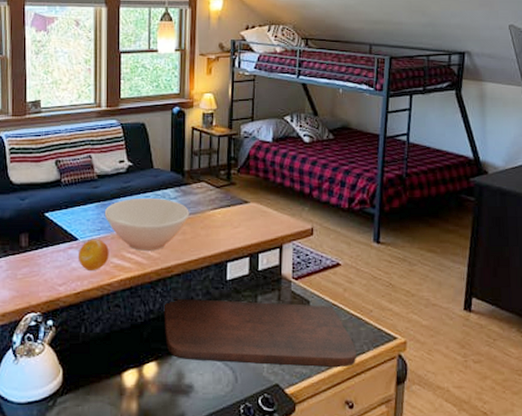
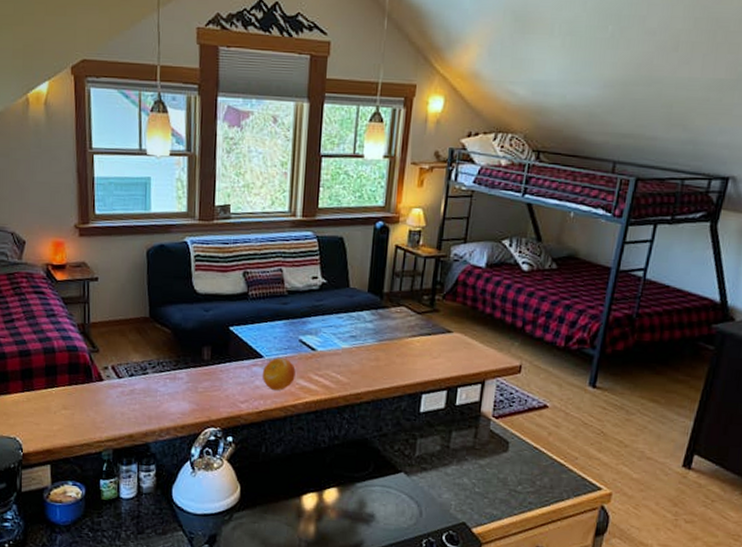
bowl: present [104,197,189,251] -> none [292,318,385,375]
cutting board: present [164,298,357,367] -> none [348,426,556,513]

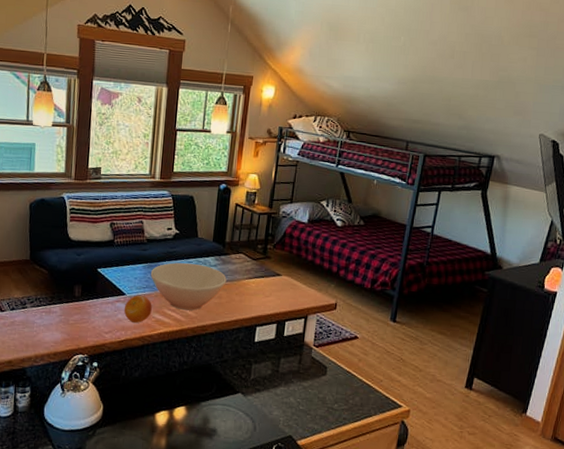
bowl: none [292,318,385,375] -> present [150,262,227,310]

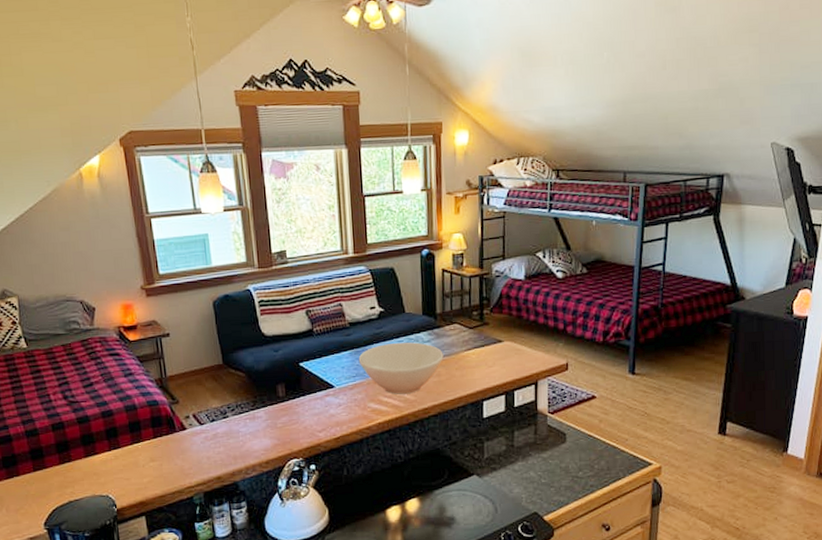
fruit: present [123,295,152,323] -> none [335,386,366,416]

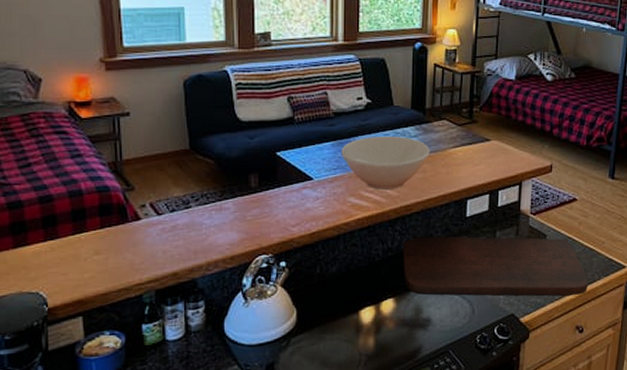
cutting board: none [423,437,613,495] -> present [402,235,589,296]

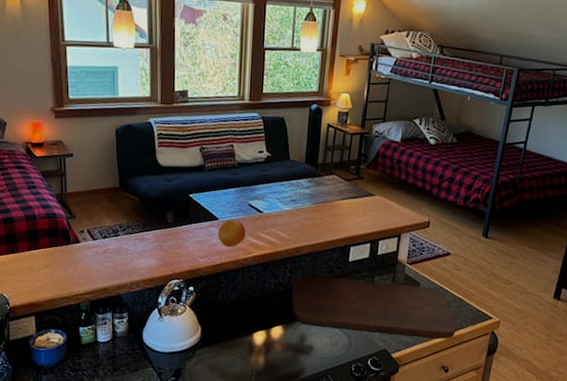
fruit: none [312,179,346,210] -> present [217,220,246,247]
bowl: present [341,135,430,190] -> none [243,185,320,233]

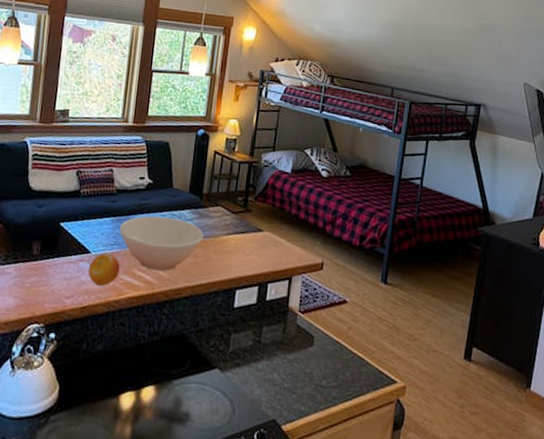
bowl: none [243,185,320,233] -> present [119,216,204,271]
cutting board: present [291,274,457,339] -> none [166,321,357,408]

